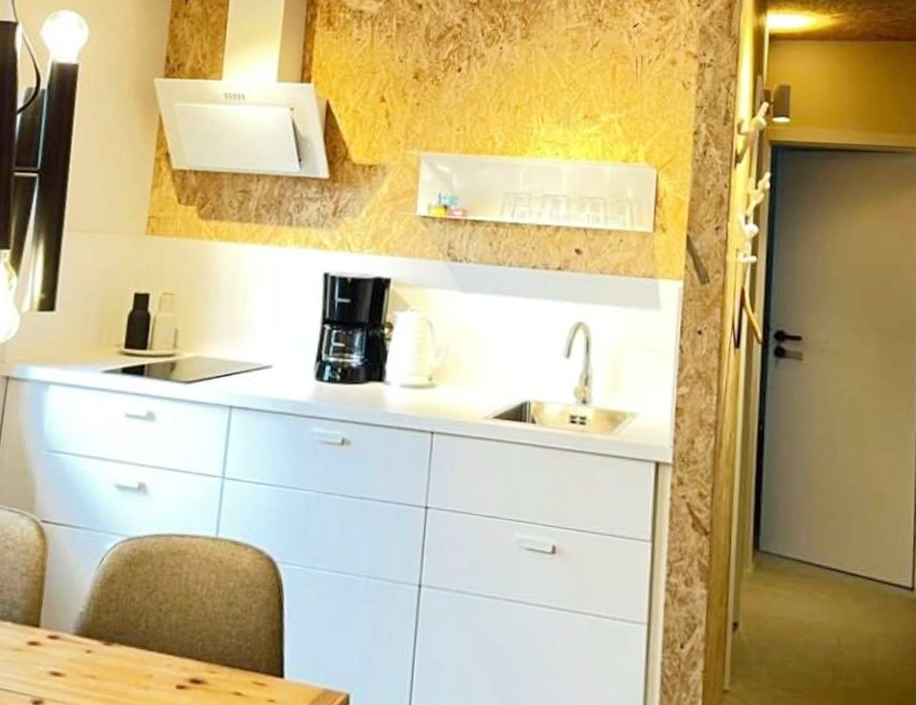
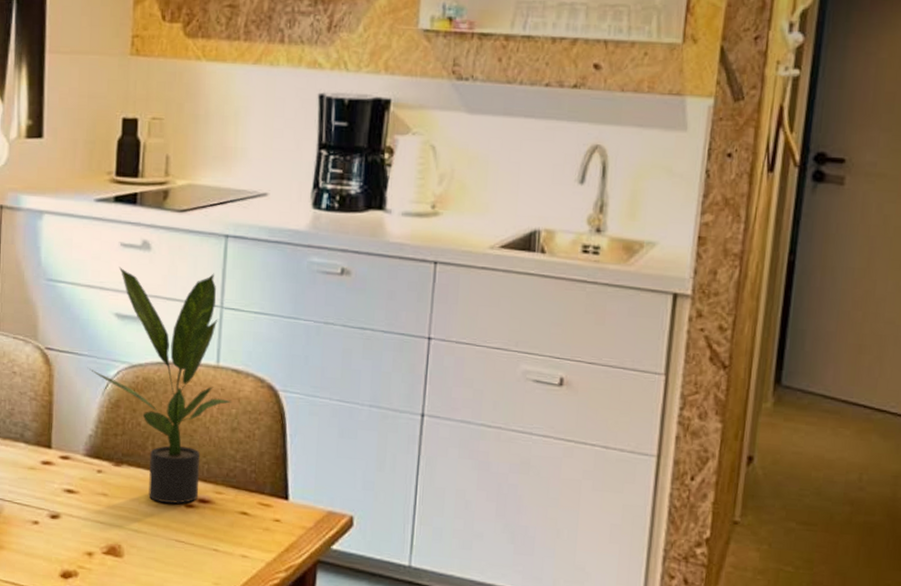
potted plant: none [85,437,230,685] -> present [89,267,232,504]

